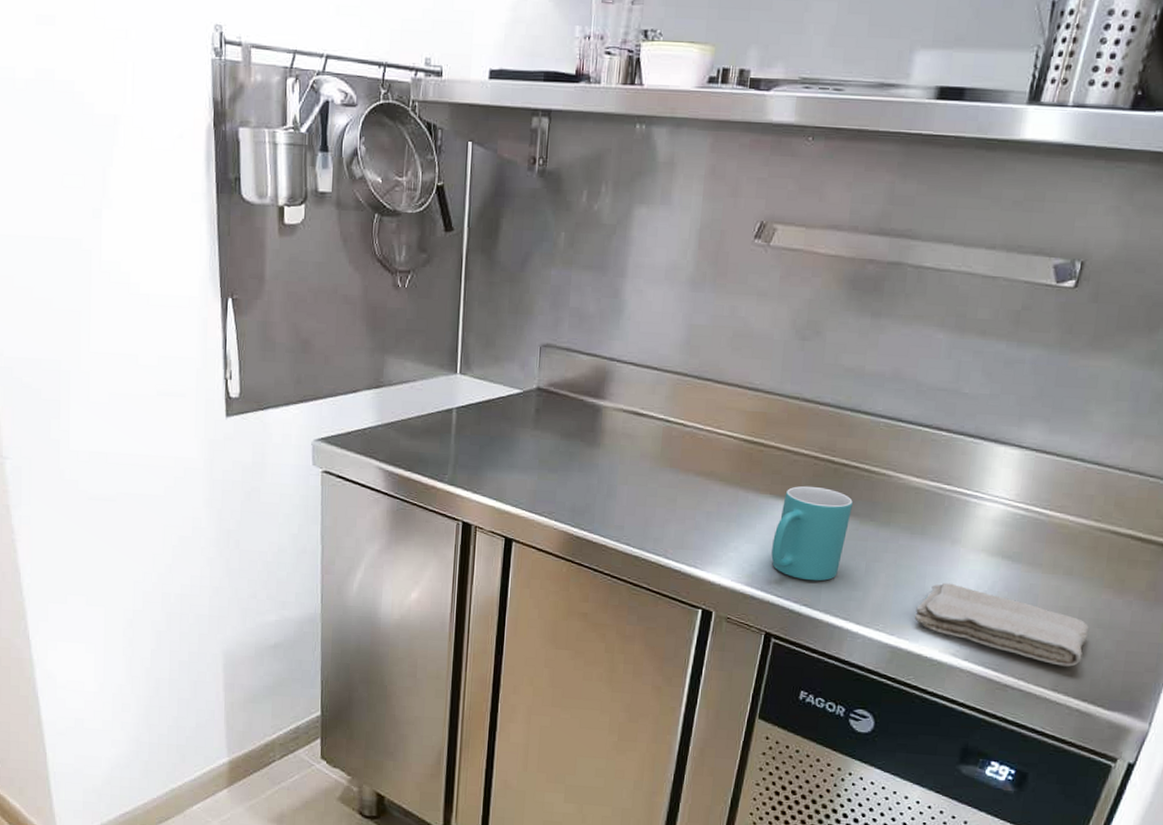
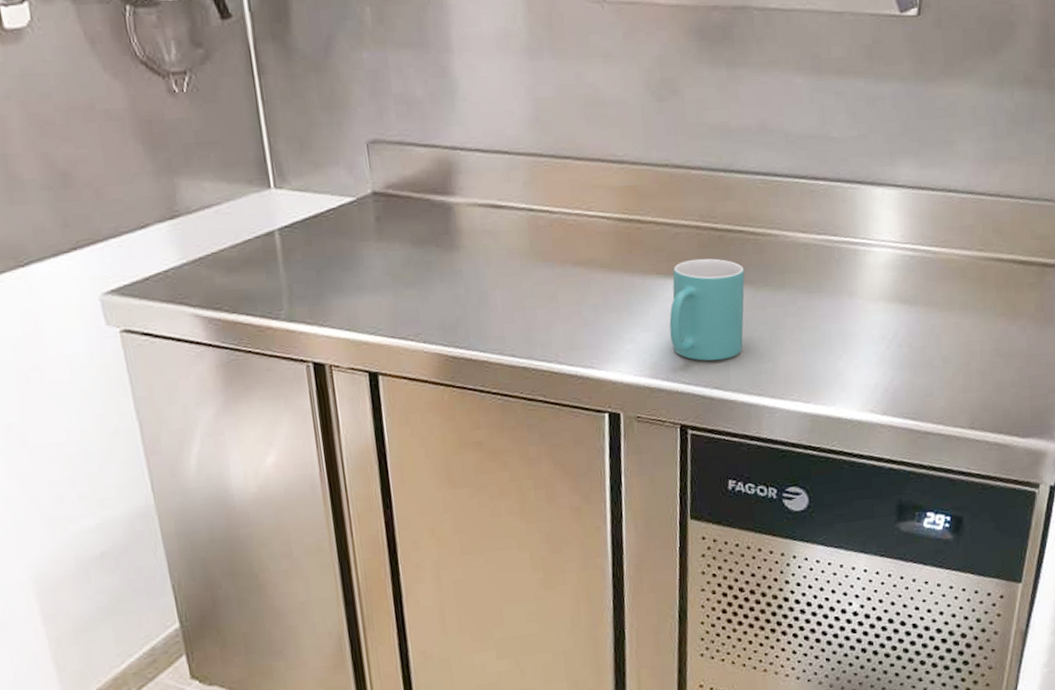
washcloth: present [914,582,1089,667] -> none [827,337,993,403]

